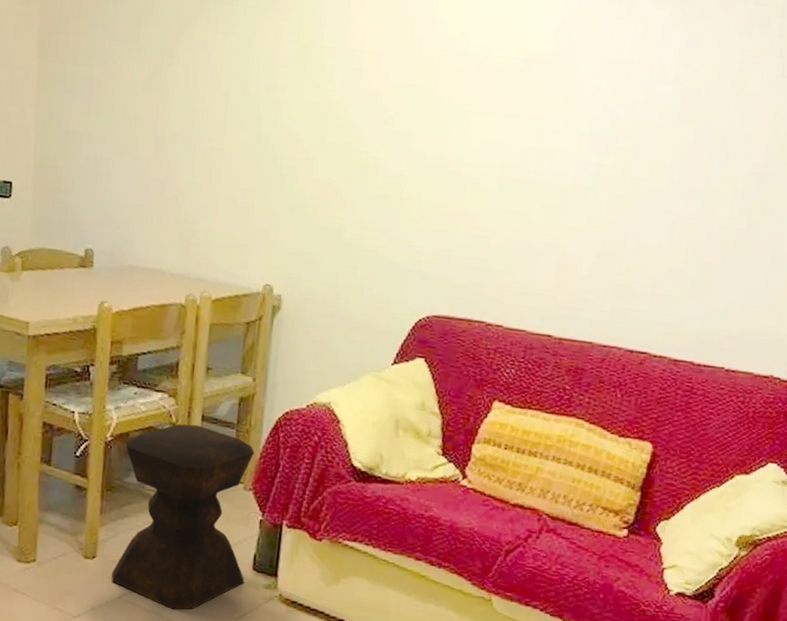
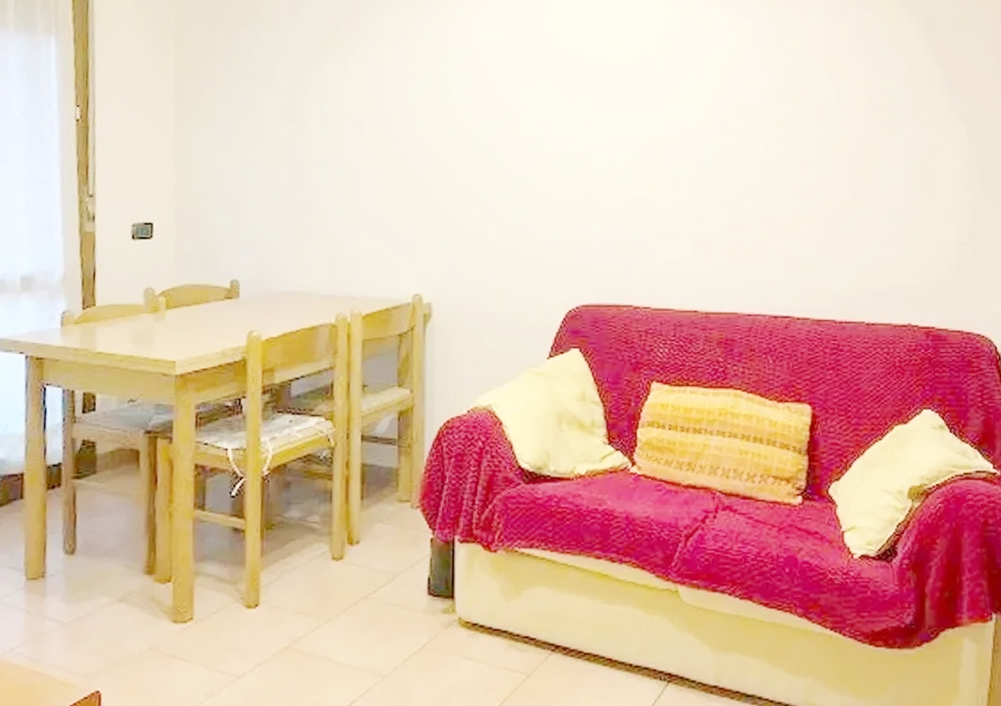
stool: present [111,424,255,610] -> none [277,446,420,652]

